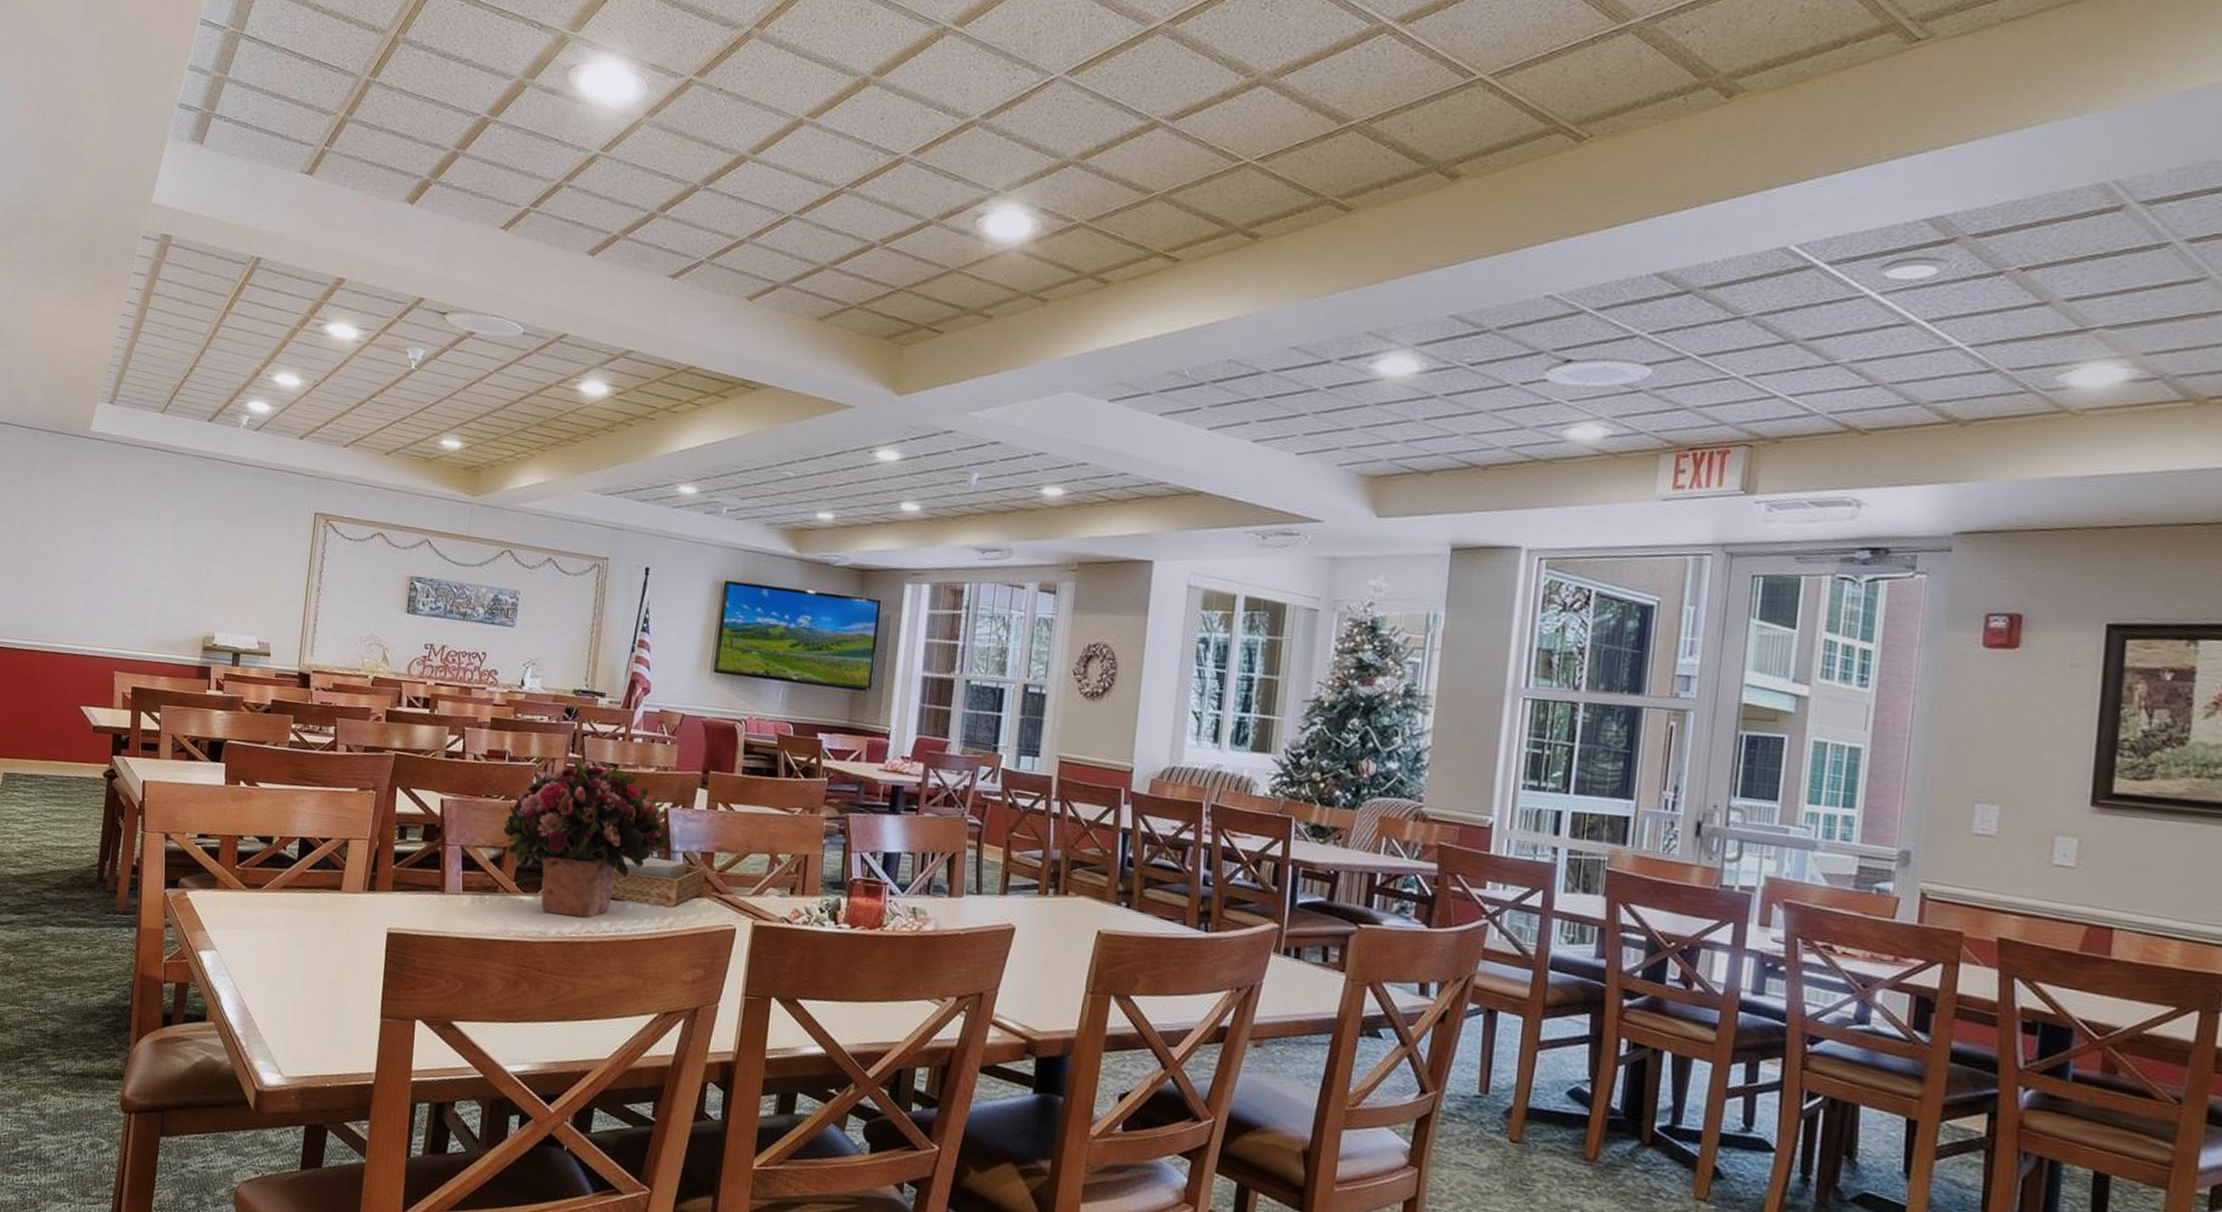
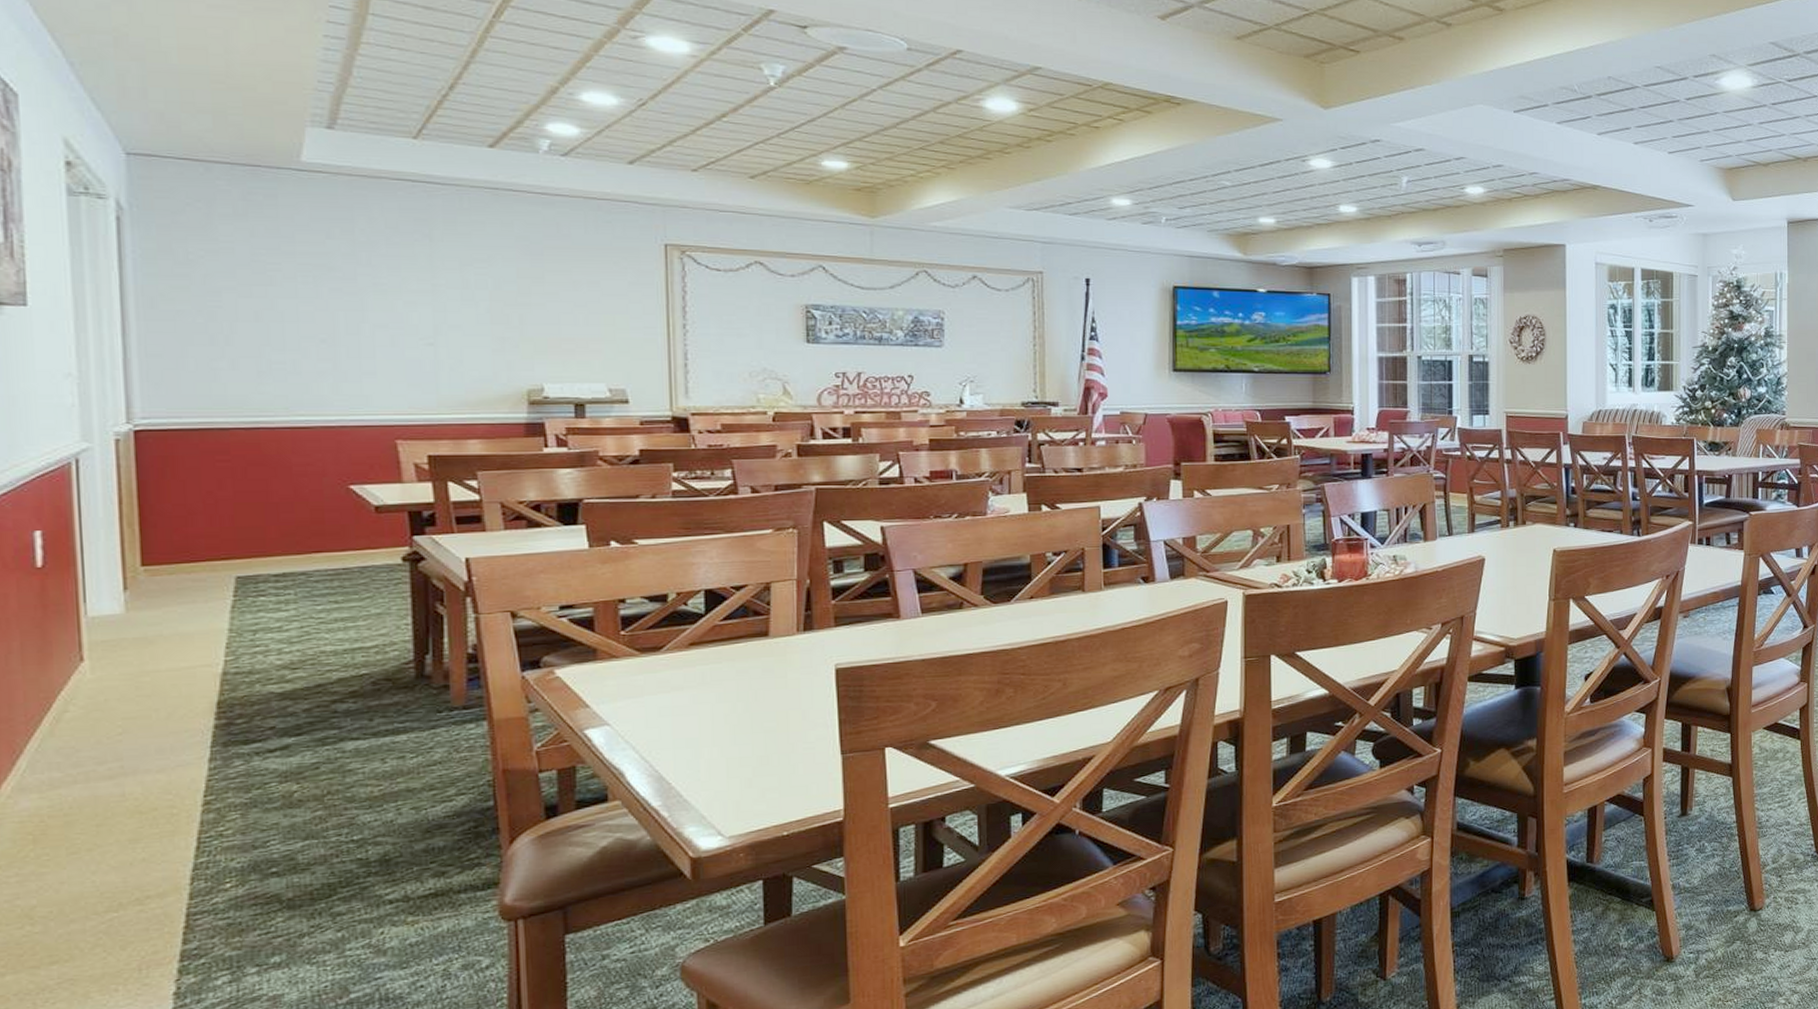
bouquet: present [503,762,668,919] -> none [961,469,1147,619]
napkin holder: present [610,857,706,908] -> none [1091,549,1191,595]

